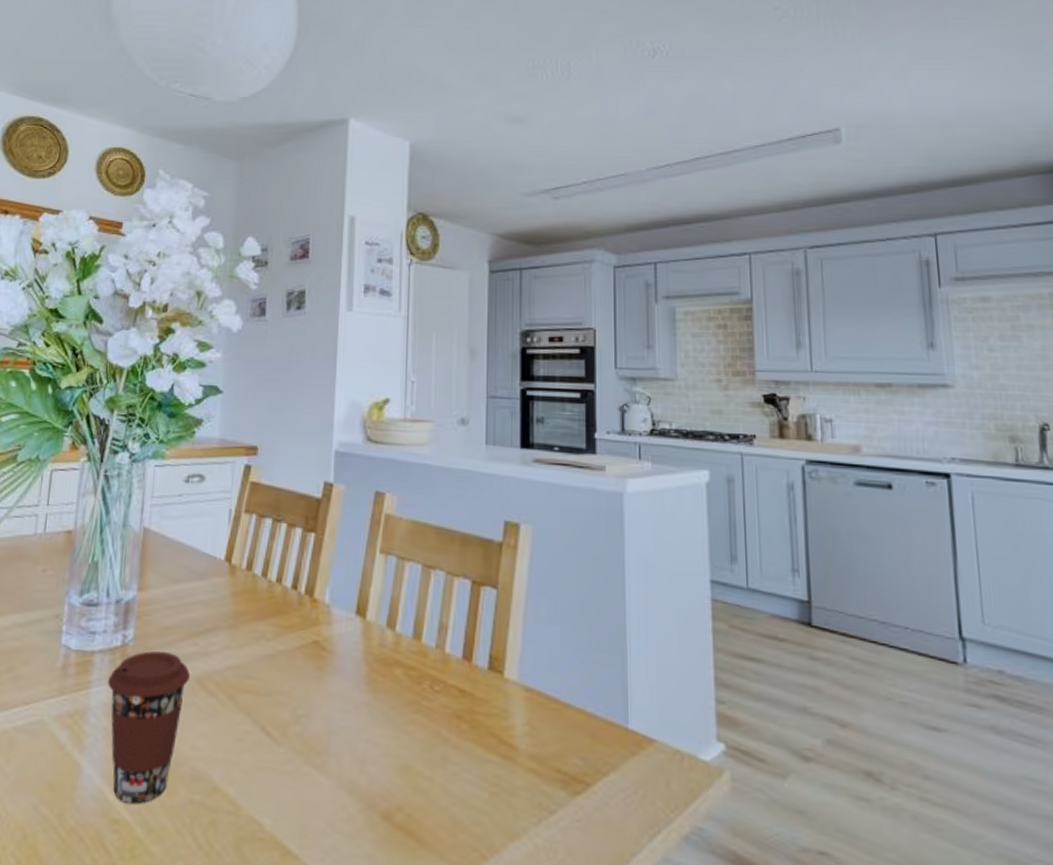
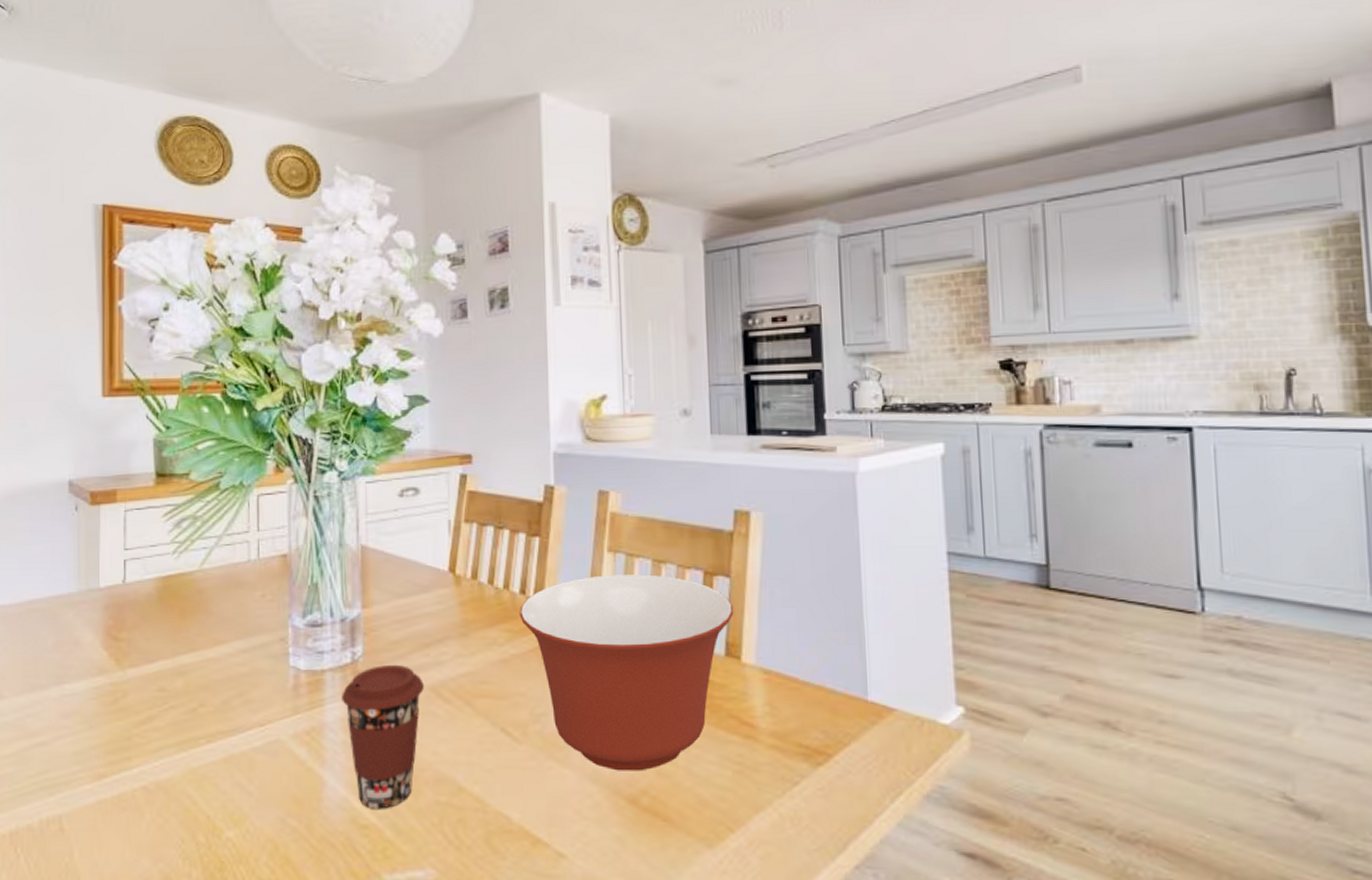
mixing bowl: none [289,576,499,785] -> present [519,574,734,771]

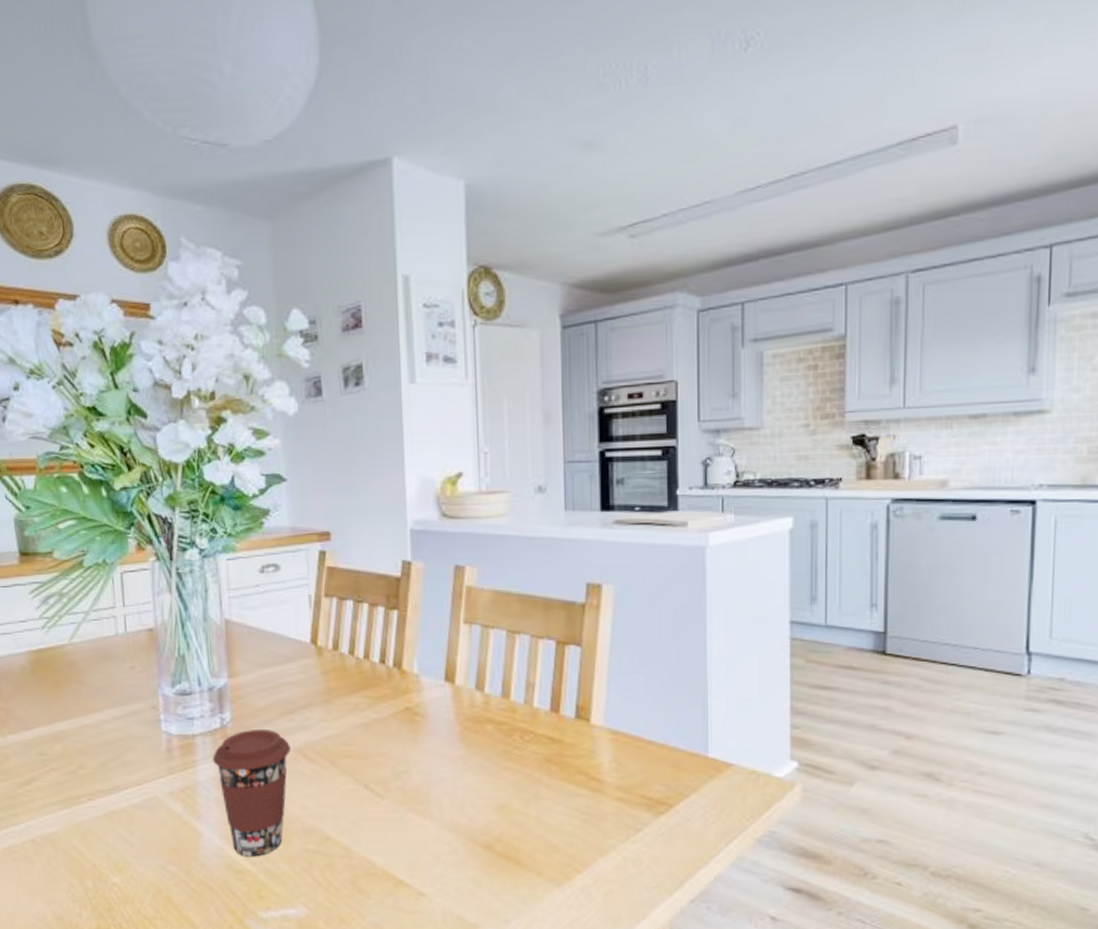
mixing bowl: present [519,574,734,771] -> none [379,644,585,821]

